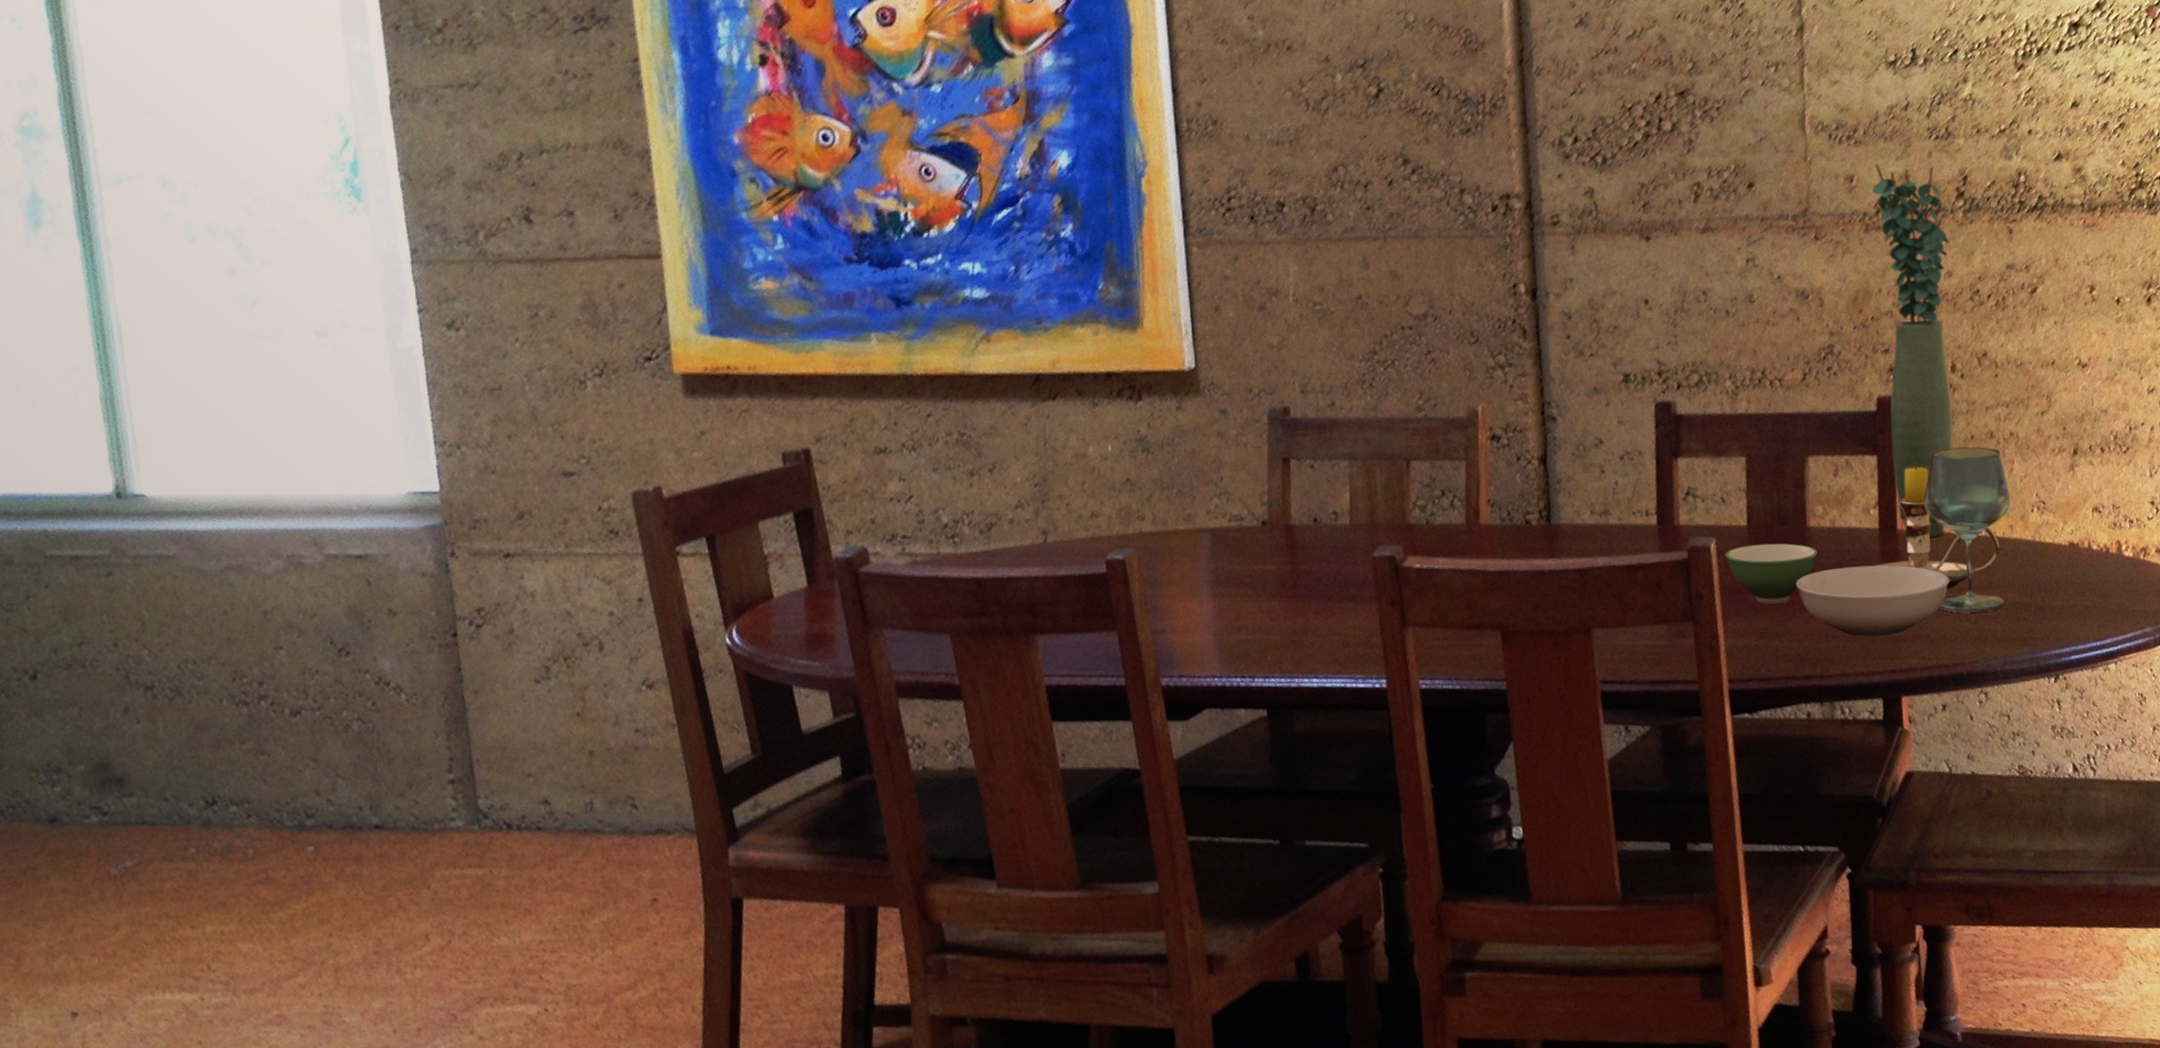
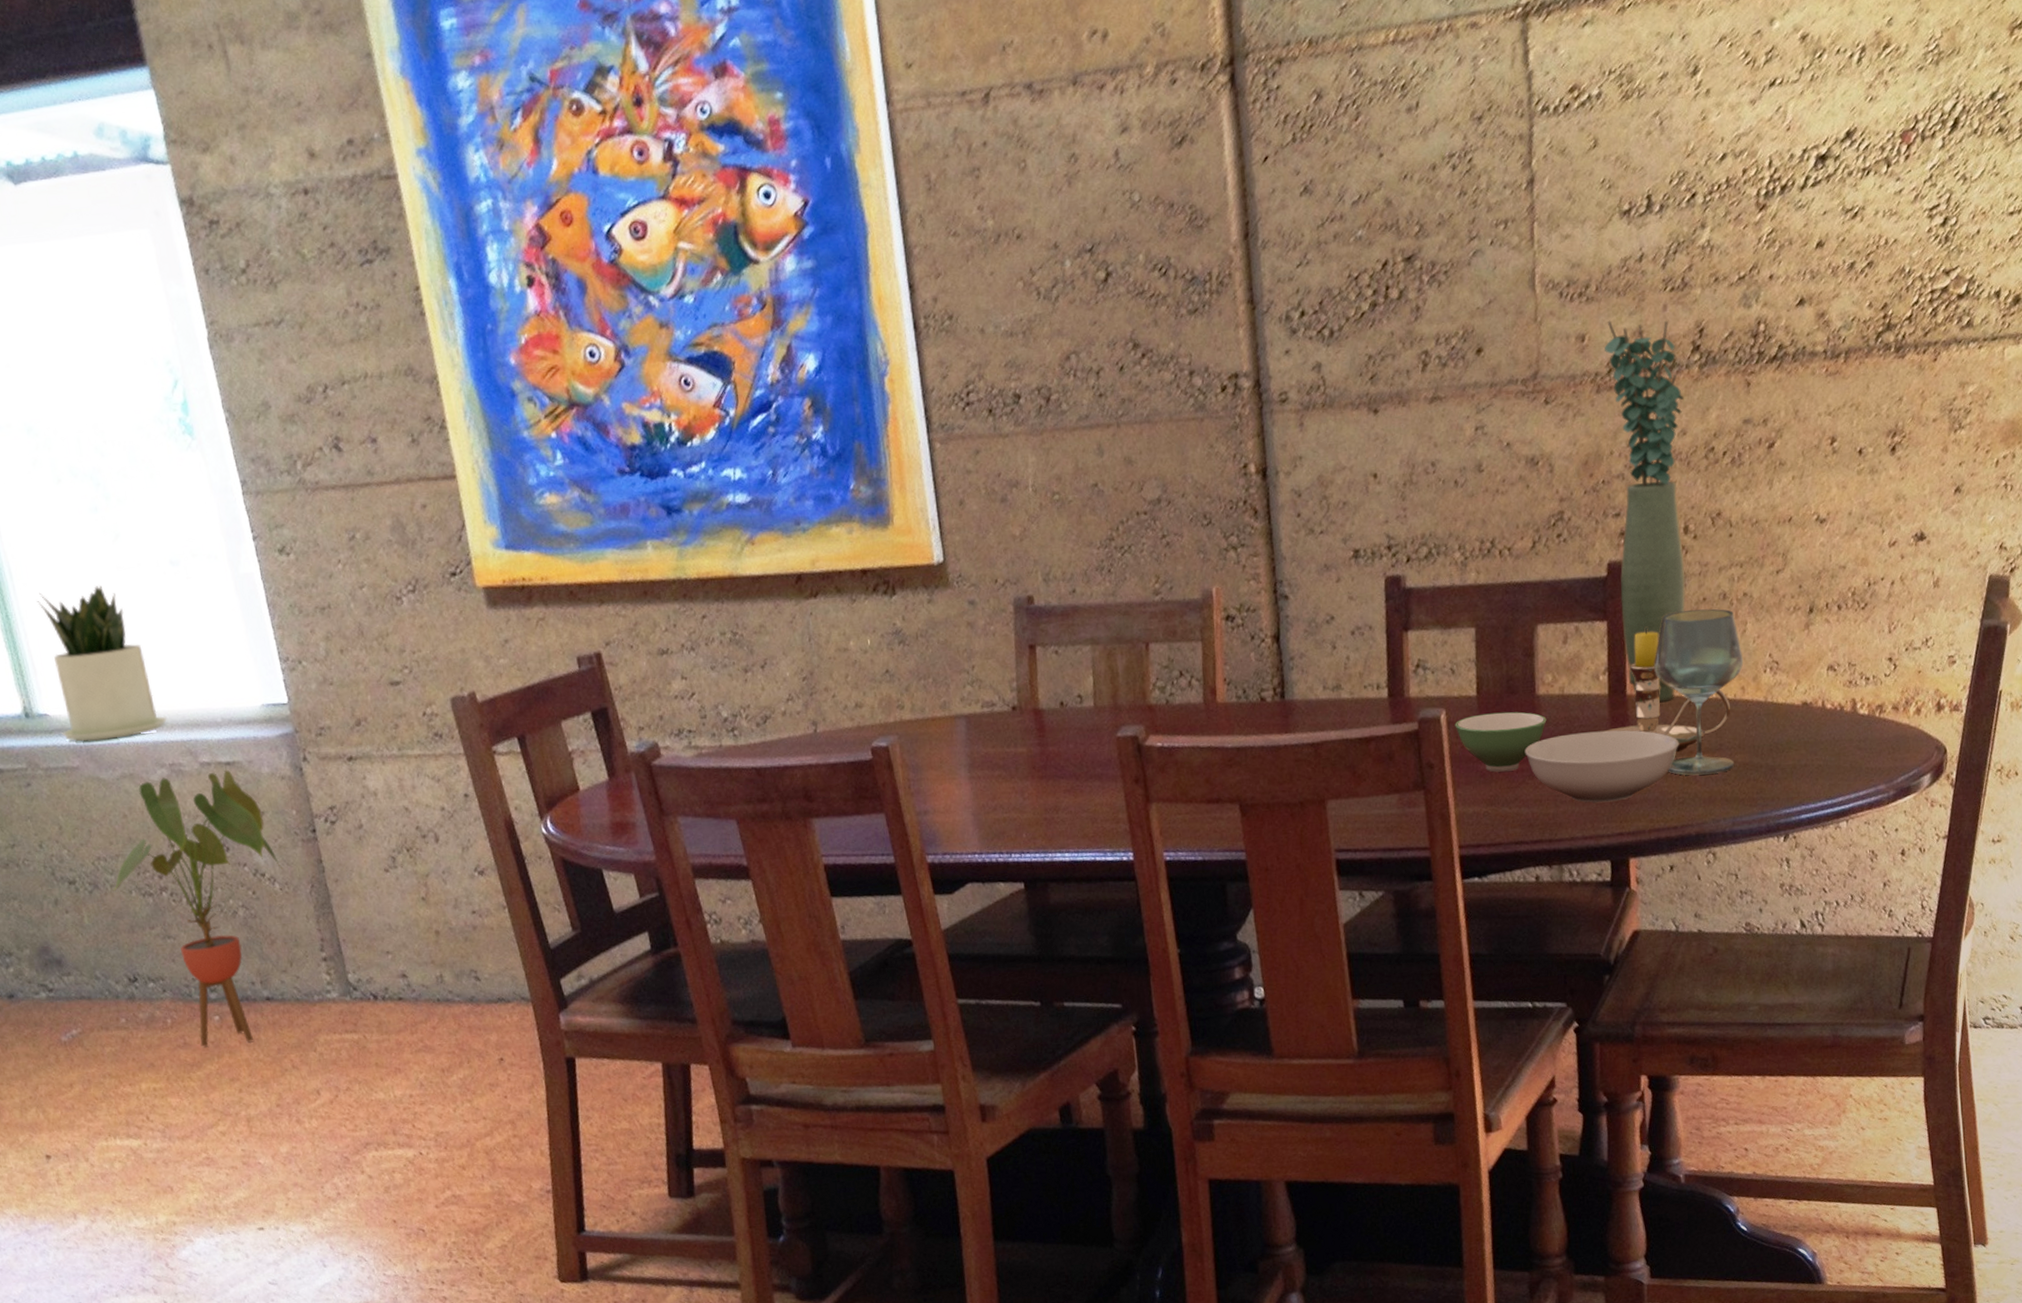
planter: none [148,354,292,528] -> present [37,585,168,742]
house plant: none [200,563,413,883] -> present [114,769,284,1047]

